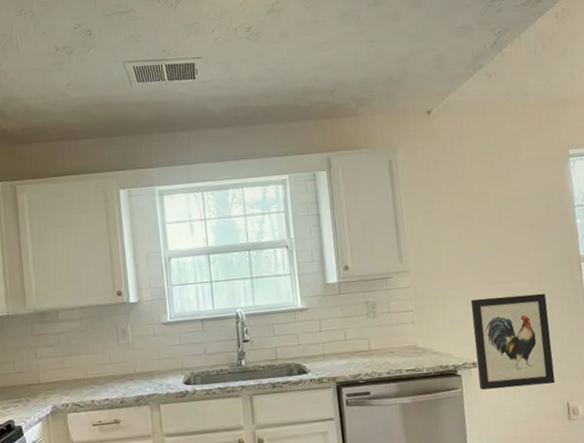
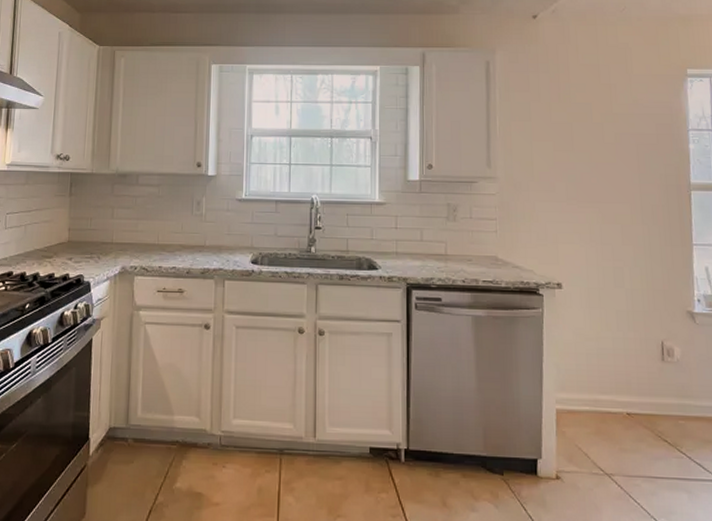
wall art: present [470,293,556,390] -> none [561,216,650,319]

